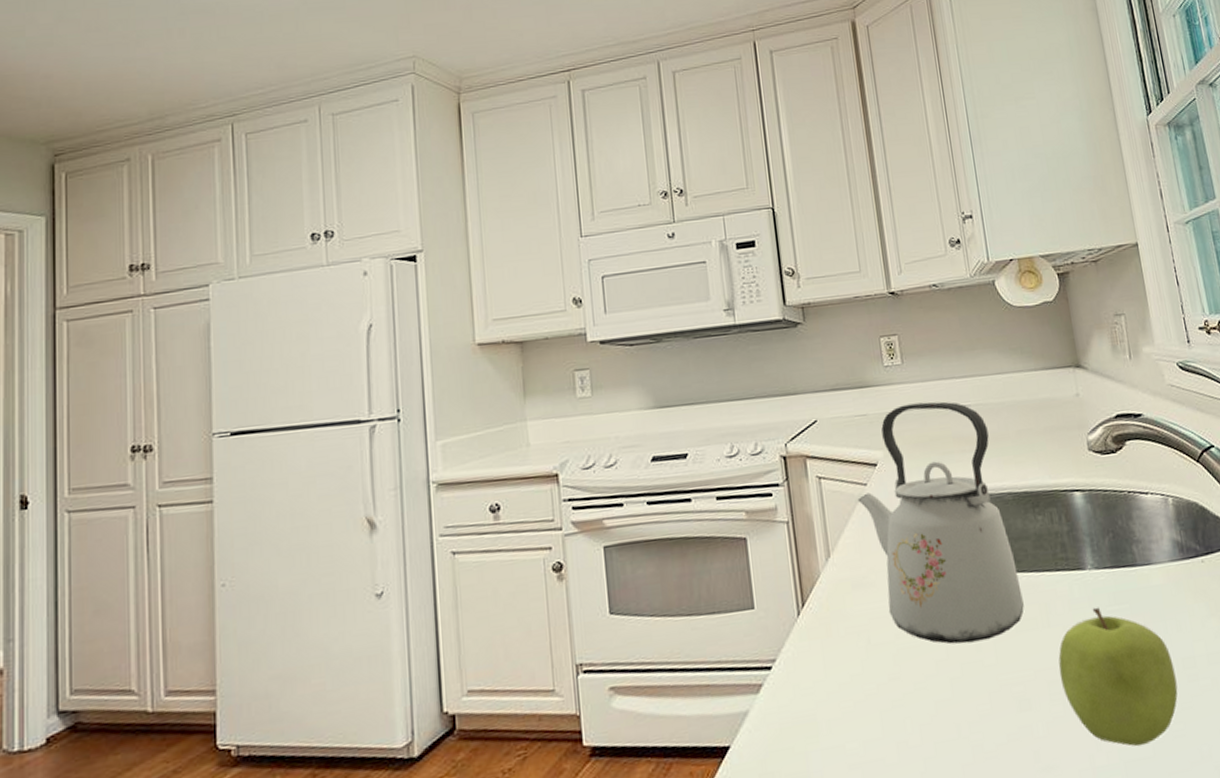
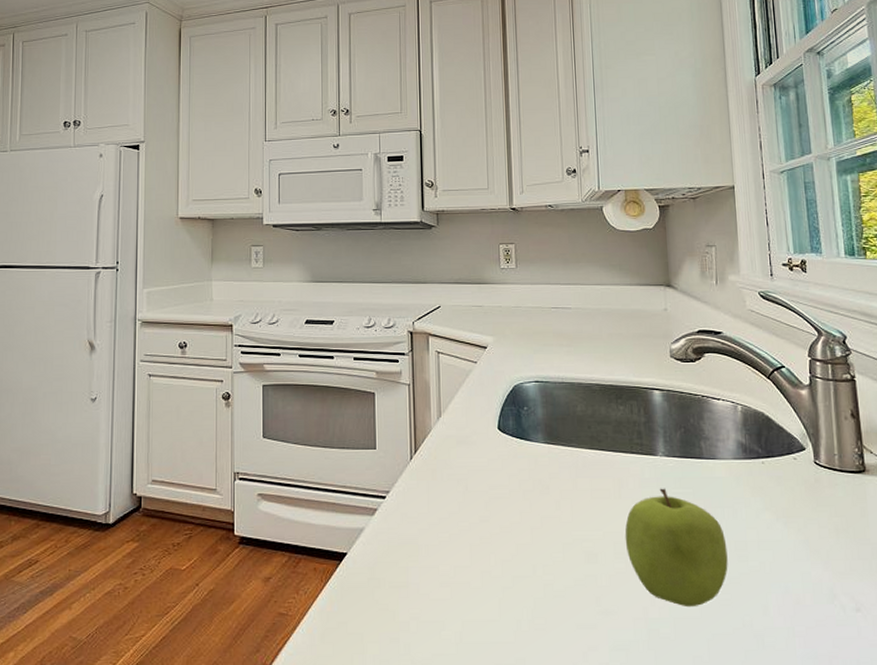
kettle: present [857,401,1024,644] -> none [468,301,600,501]

